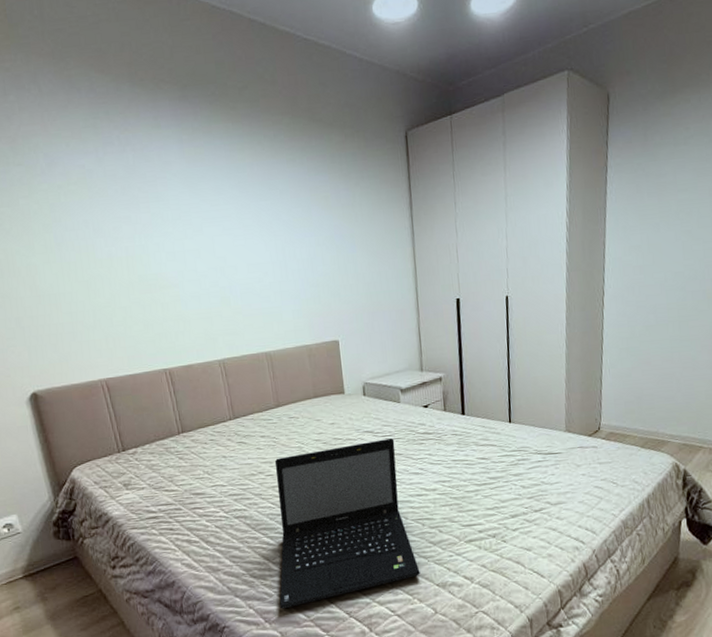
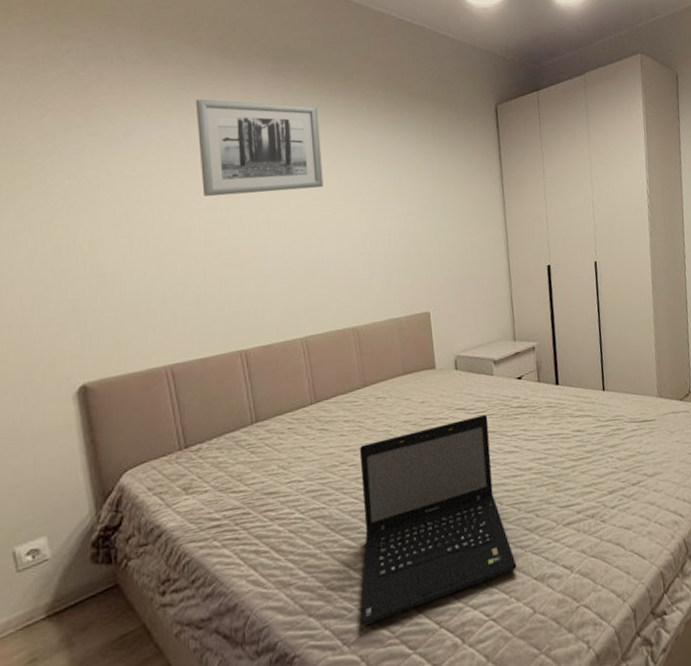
wall art: none [109,128,234,225] -> present [195,99,324,197]

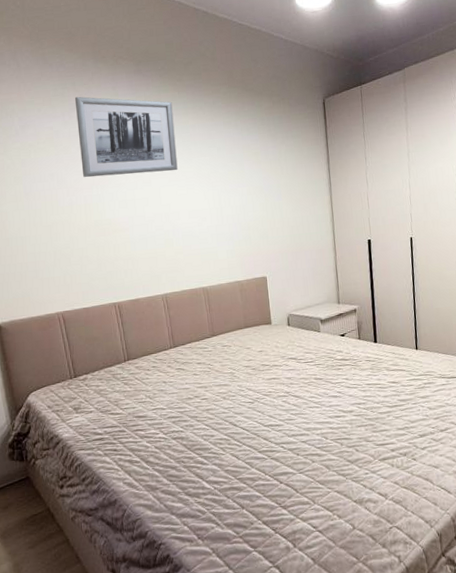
laptop: present [359,415,517,627] -> none [209,364,339,526]

